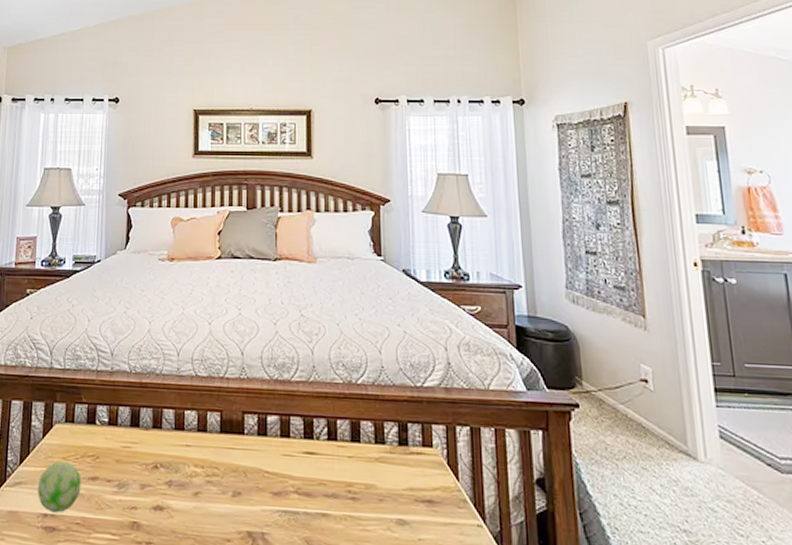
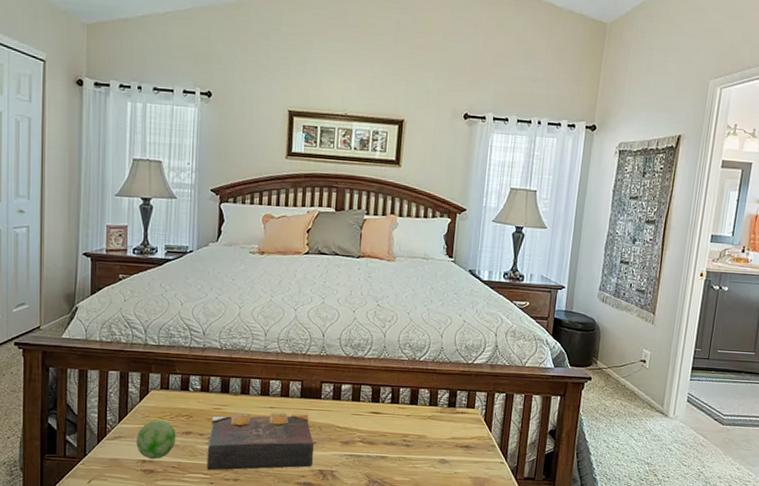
book: none [115,452,240,530] -> present [206,412,314,471]

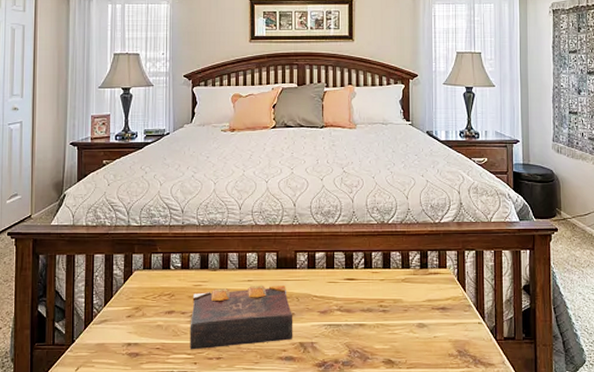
decorative ball: present [137,419,176,459] -> none [122,300,160,342]

